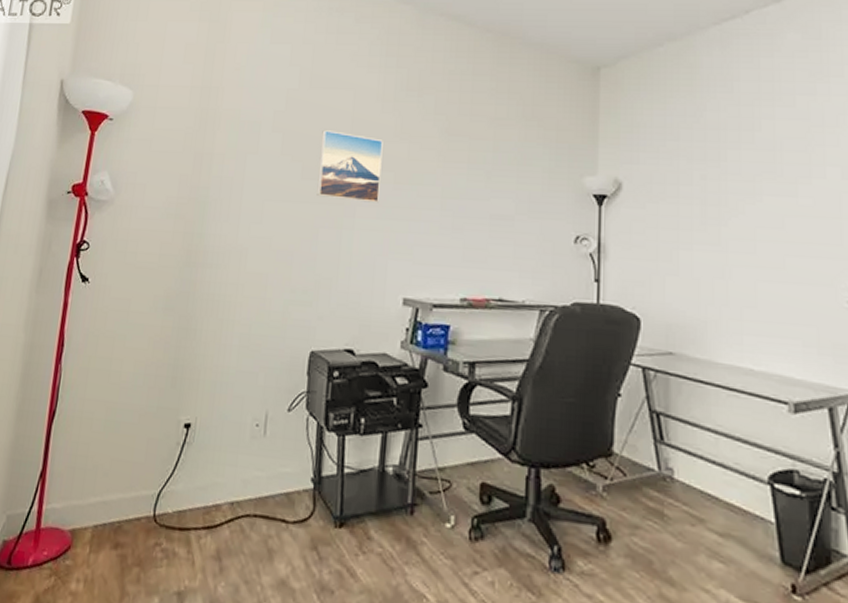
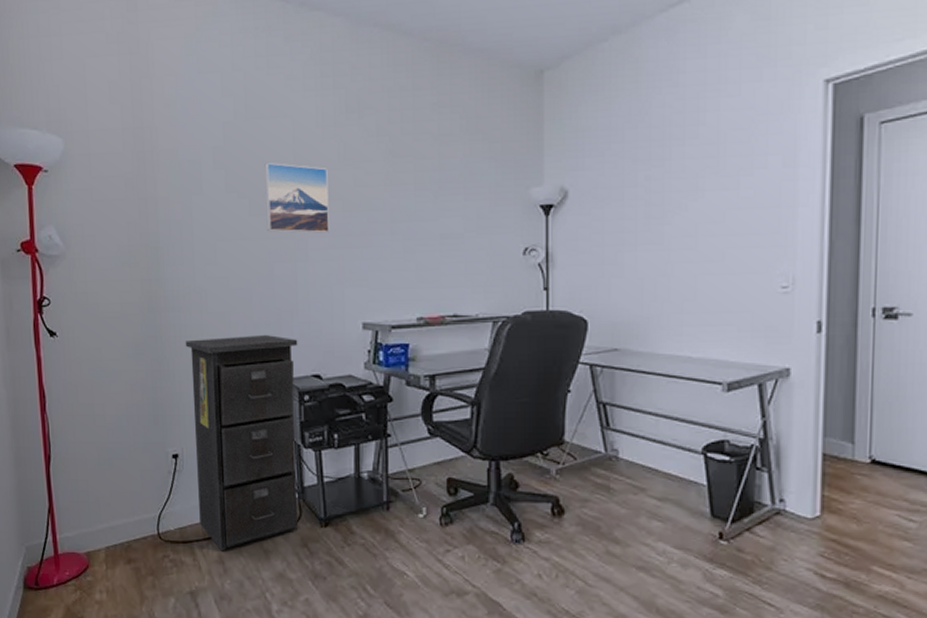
filing cabinet: none [202,299,334,544] -> present [185,335,299,550]

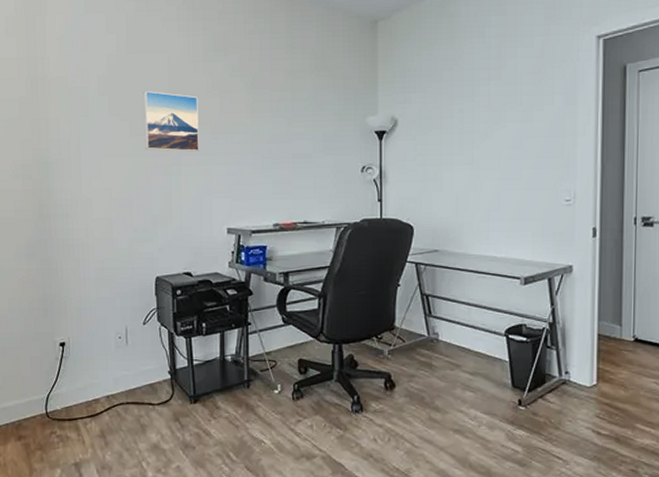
filing cabinet: present [185,335,299,550] -> none [72,239,172,426]

